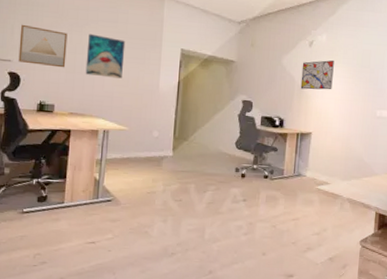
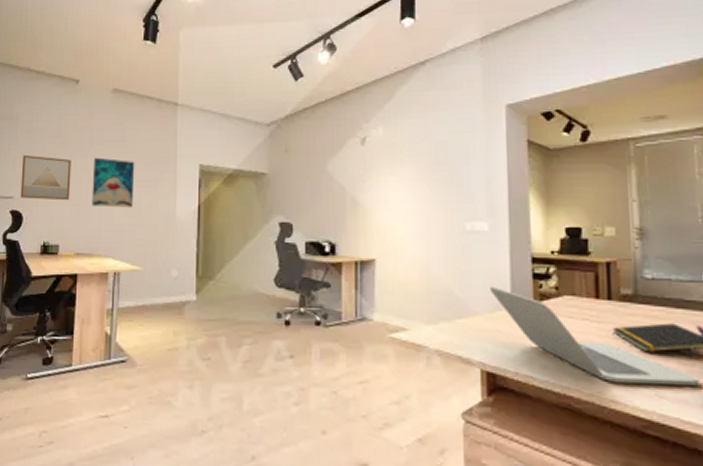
wall art: present [300,60,334,90] -> none [354,160,398,202]

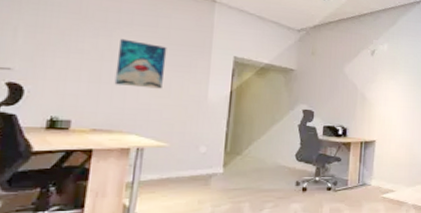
wall art: present [20,154,71,201] -> none [21,26,92,77]

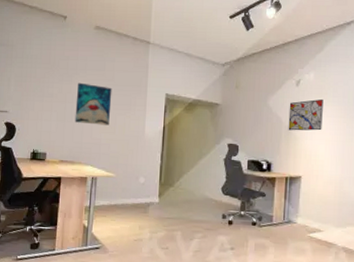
wall art: none [363,69,396,98] -> present [288,99,323,131]

